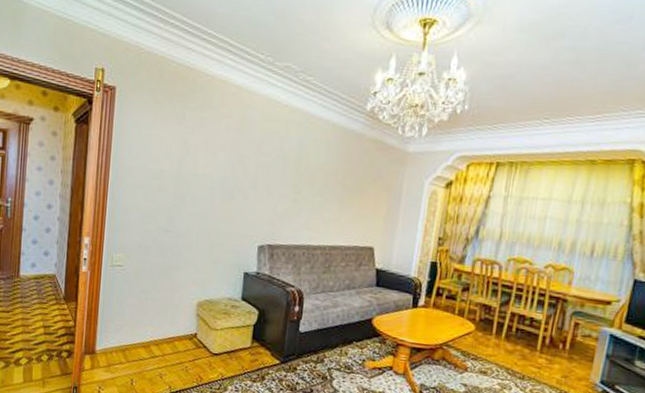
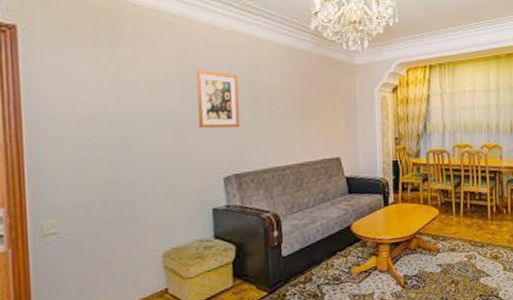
wall art: none [243,140,286,200] -> present [196,69,240,129]

